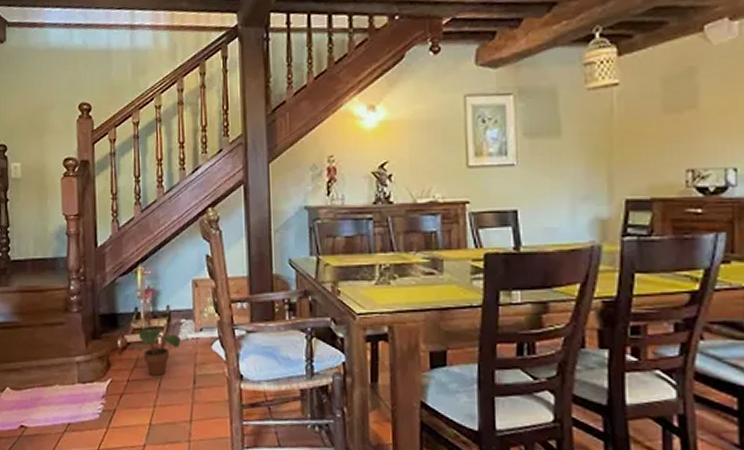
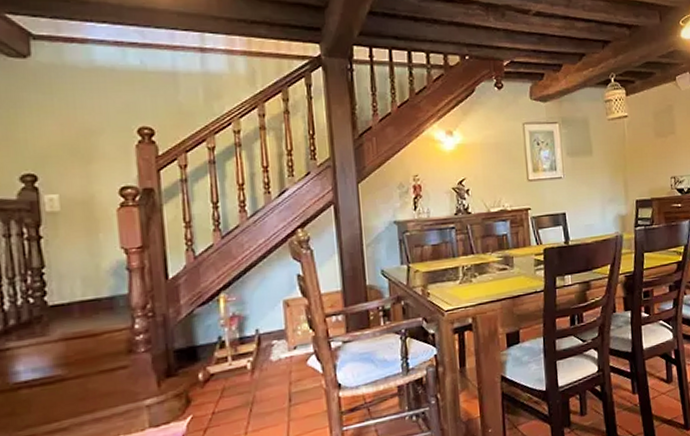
potted plant: present [125,310,181,377] -> none [207,335,273,403]

